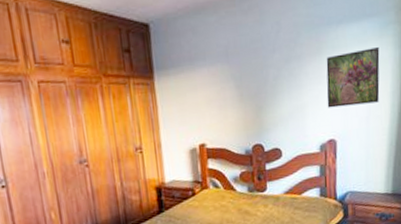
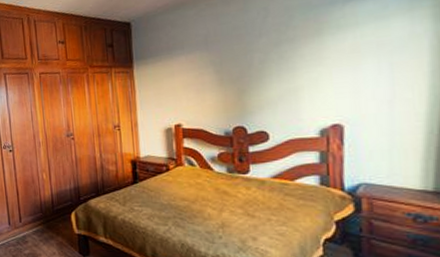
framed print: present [326,47,380,108] -> none [328,22,410,91]

